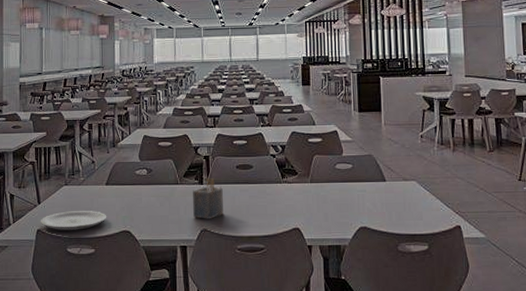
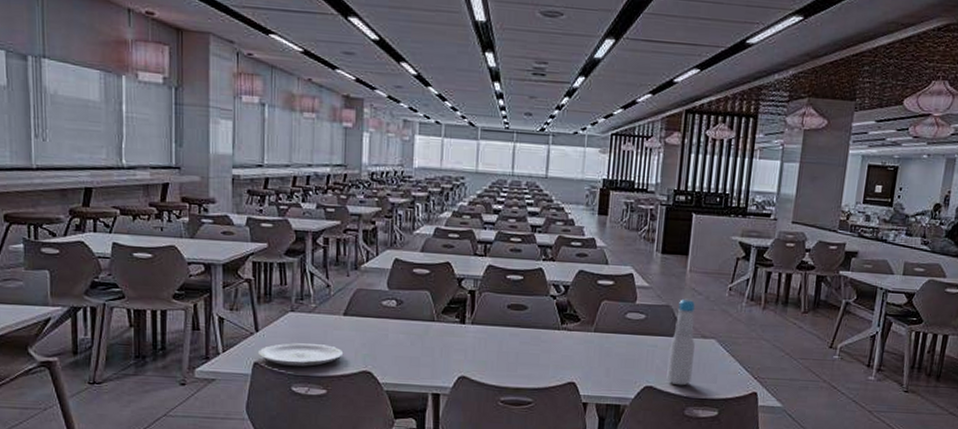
napkin holder: present [193,177,223,219] -> none [450,316,489,365]
bottle: none [376,148,401,225] -> present [666,298,695,386]

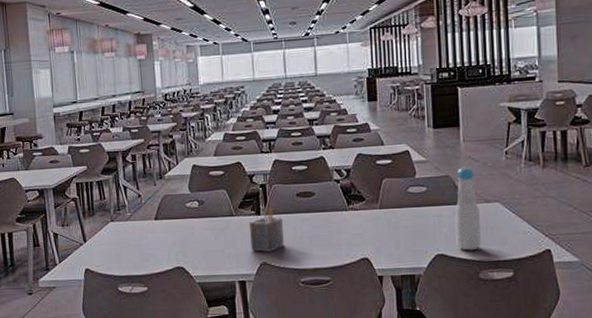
plate: present [259,343,344,367] -> none [88,247,158,269]
napkin holder: none [450,316,489,365] -> present [249,207,284,252]

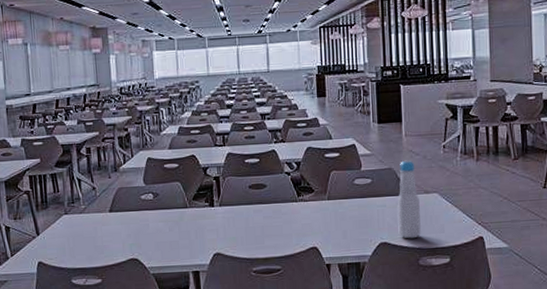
napkin holder: present [249,207,284,252] -> none [203,199,237,243]

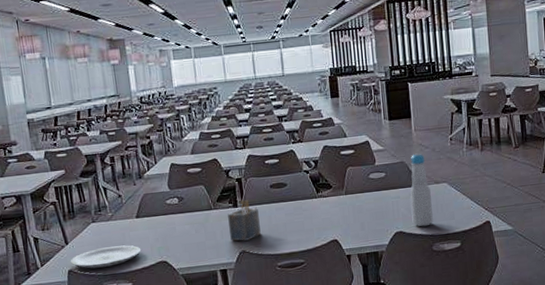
plate: none [41,239,113,262] -> present [71,245,141,269]
napkin holder: none [203,199,237,243] -> present [228,199,261,241]

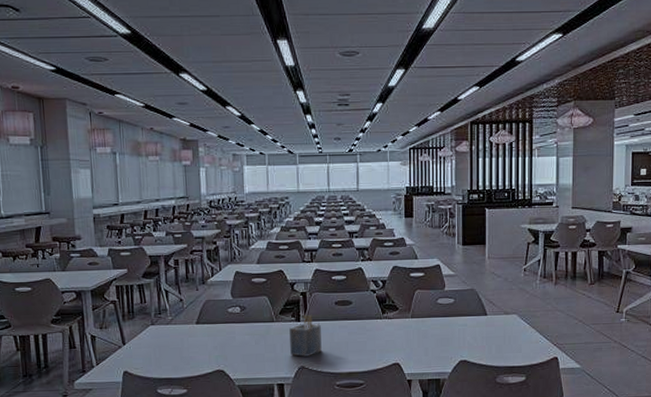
plate: present [71,245,141,269] -> none [127,350,199,372]
bottle: present [410,153,434,227] -> none [477,282,500,358]

